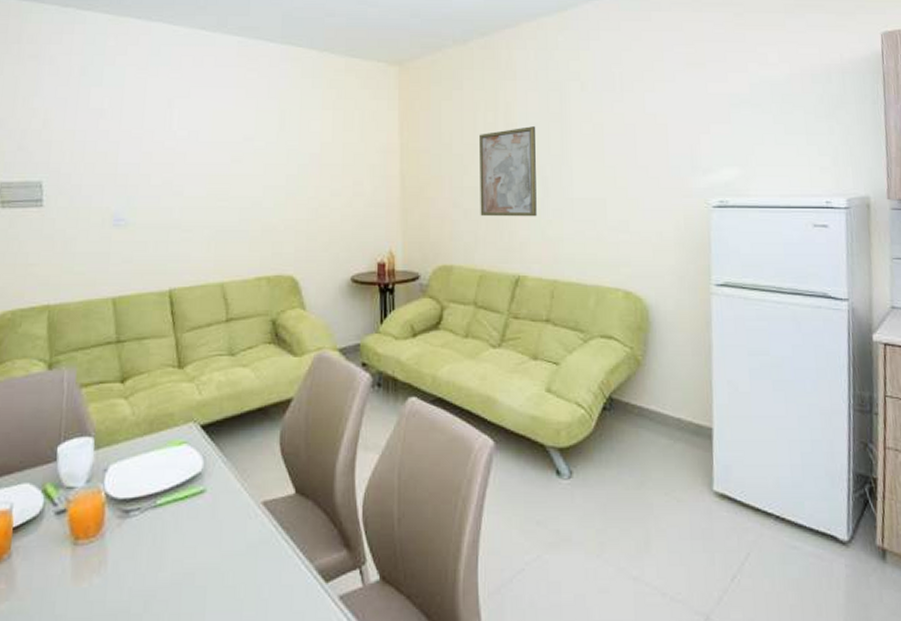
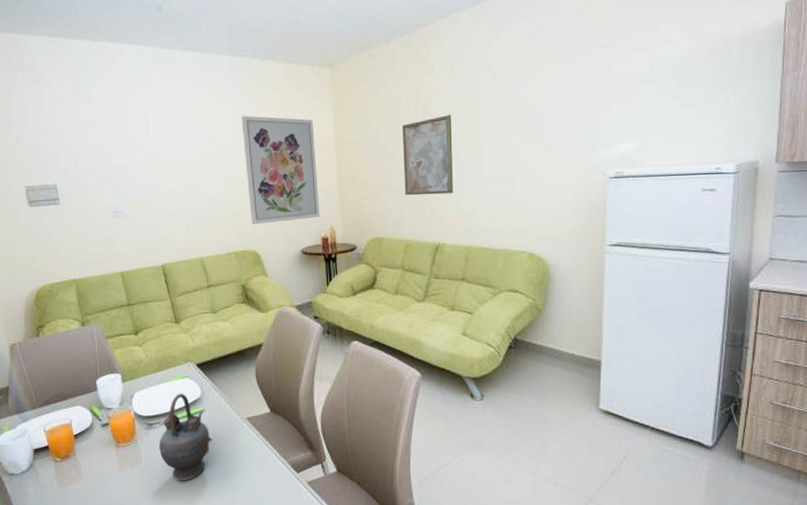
teapot: none [135,466,213,596] -> present [159,393,213,481]
wall art: none [288,112,377,244] -> present [241,115,320,225]

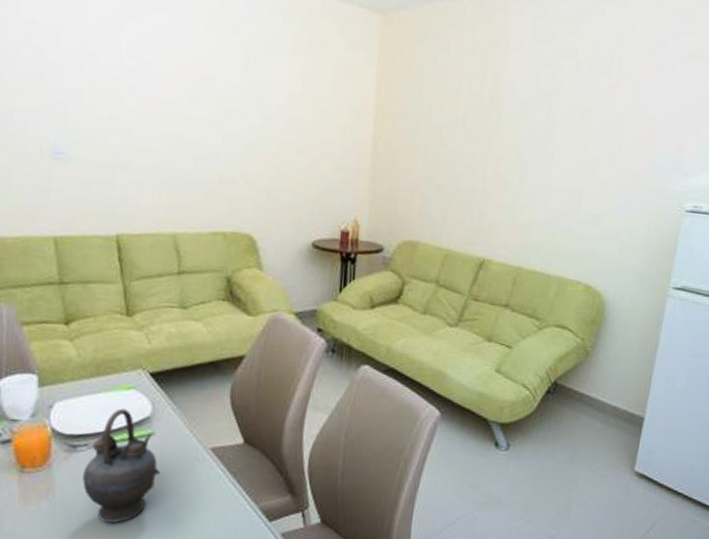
wall art: present [241,115,320,225] -> none [250,53,350,205]
wall art: present [402,115,453,196] -> none [452,103,521,201]

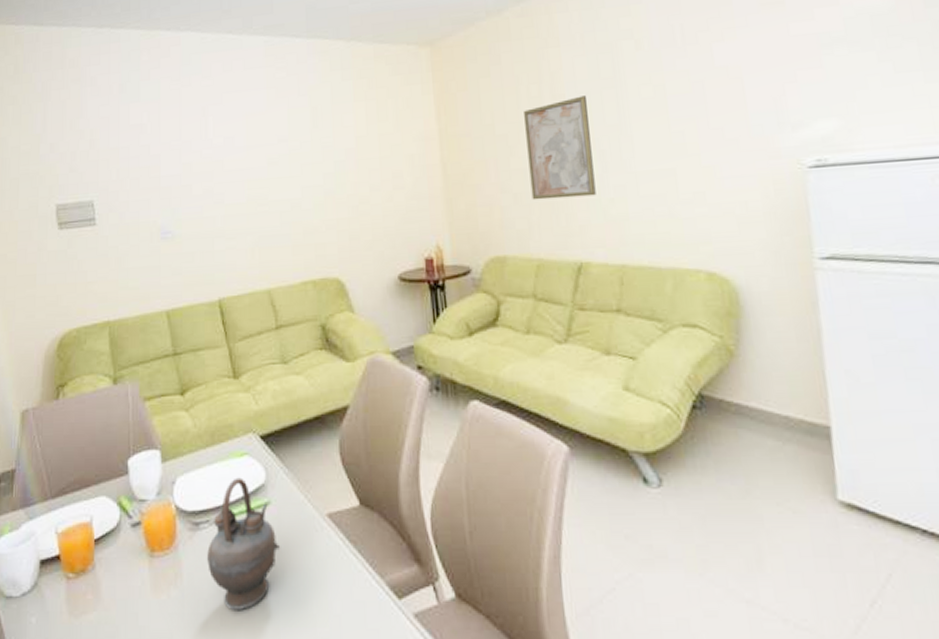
wall art: none [452,103,521,201] -> present [524,96,596,200]

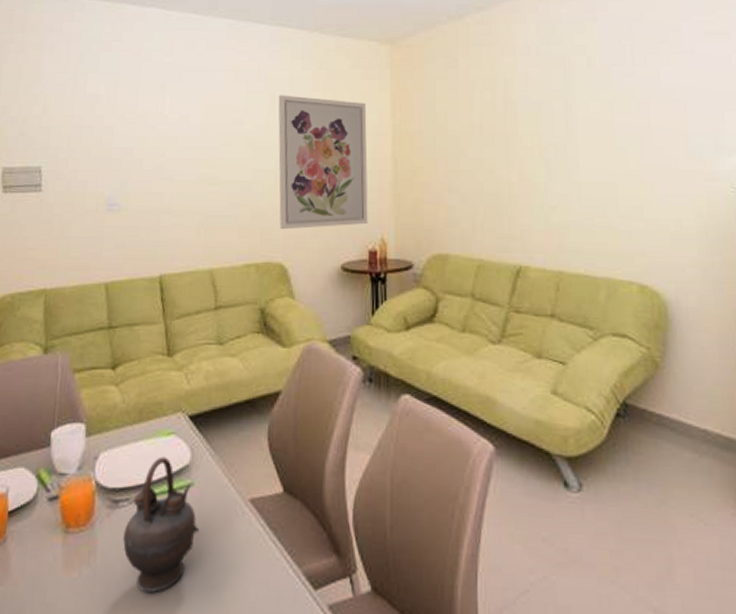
wall art: none [320,107,422,245] -> present [278,95,368,230]
wall art: present [524,96,596,200] -> none [476,105,540,202]

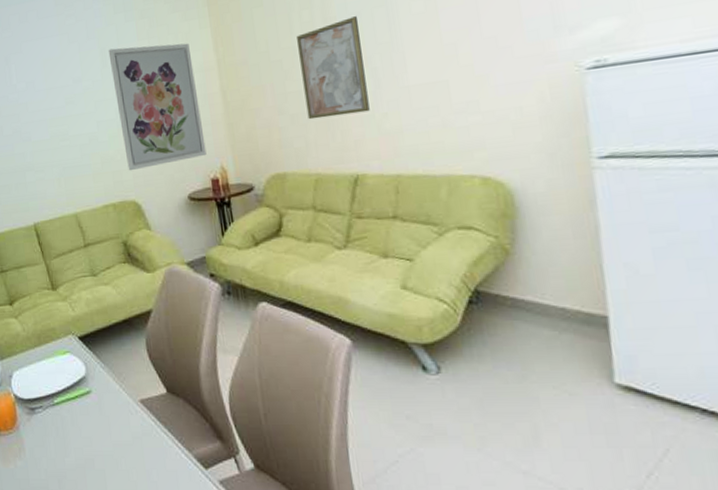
teapot: present [123,456,200,592] -> none [43,371,103,477]
wall art: none [476,105,540,202] -> present [297,16,370,120]

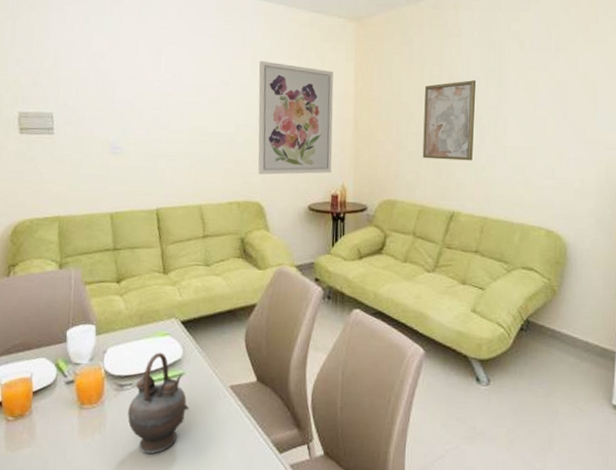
teapot: none [43,371,103,477] -> present [128,352,190,454]

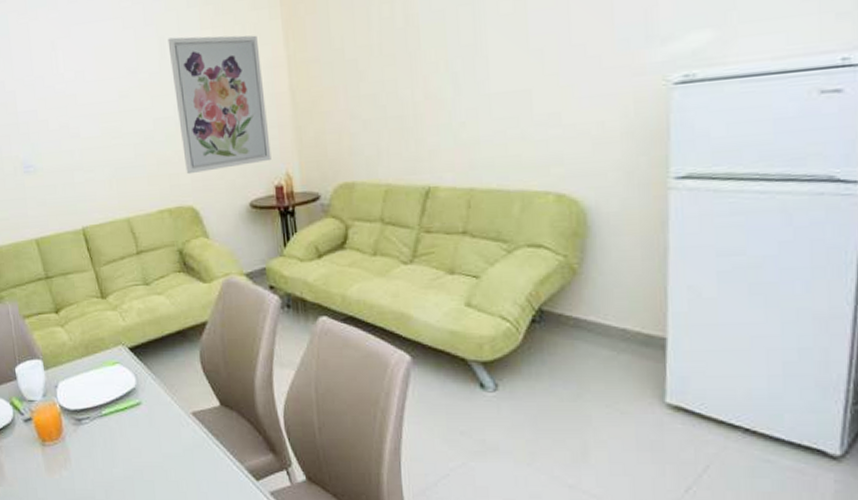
teapot: present [128,352,190,454] -> none [90,382,153,487]
wall art: present [422,80,475,161] -> none [375,14,447,126]

